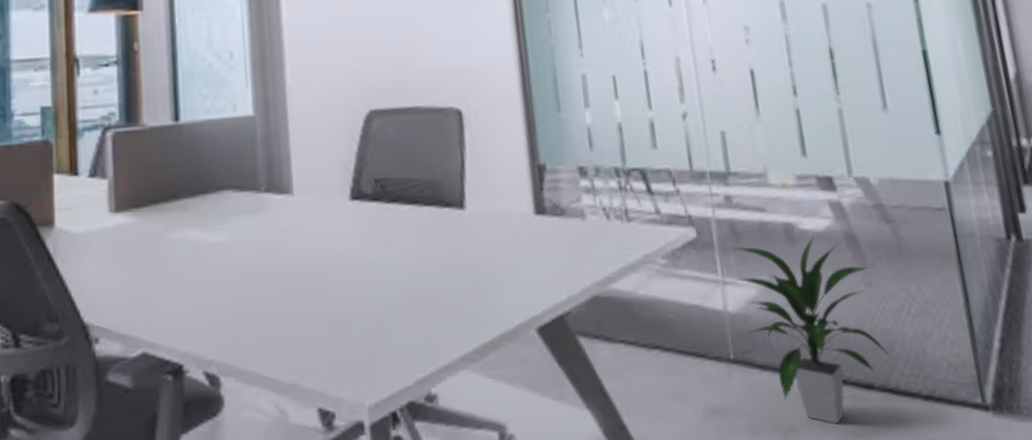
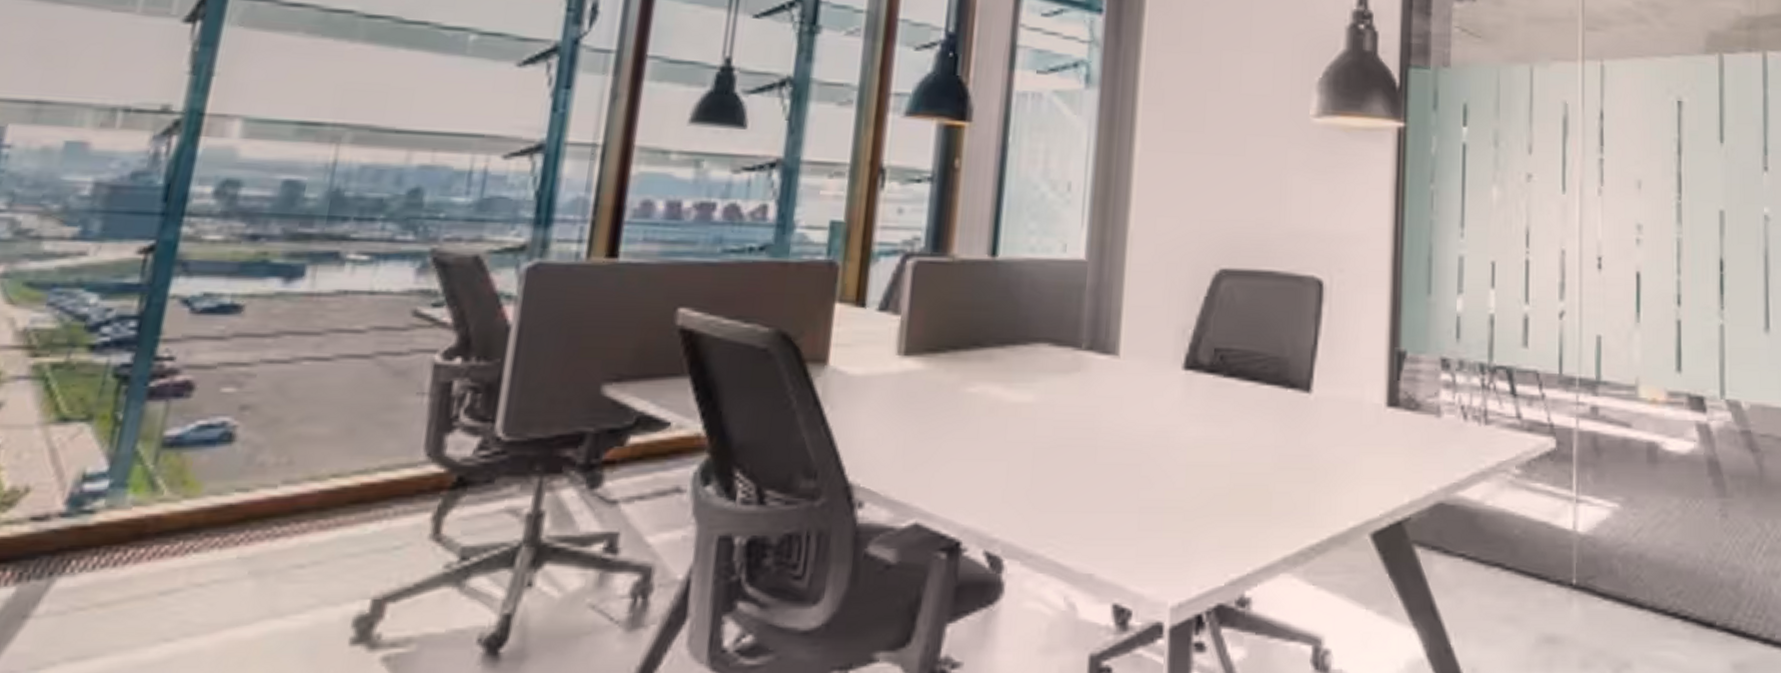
indoor plant: present [729,234,893,424] -> none [1585,457,1738,663]

